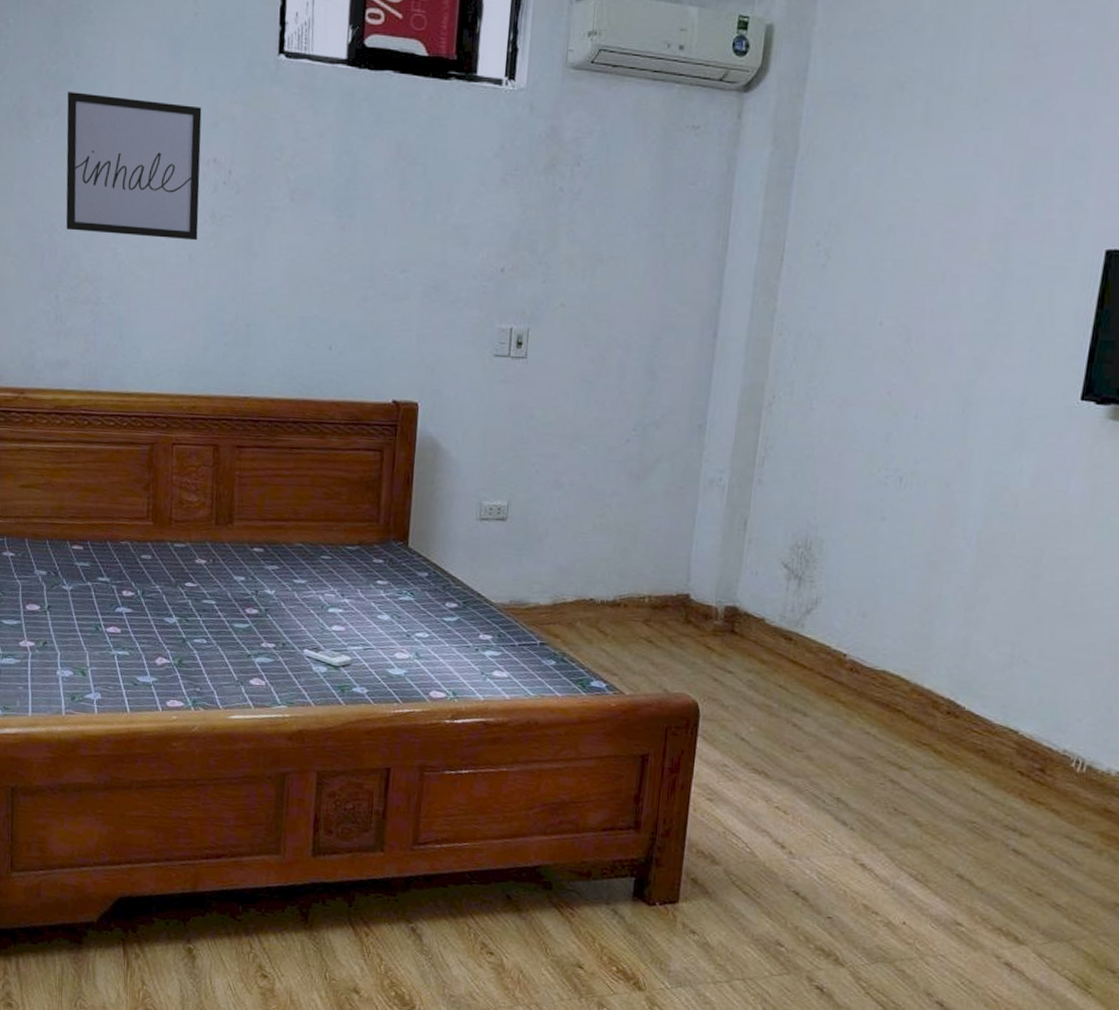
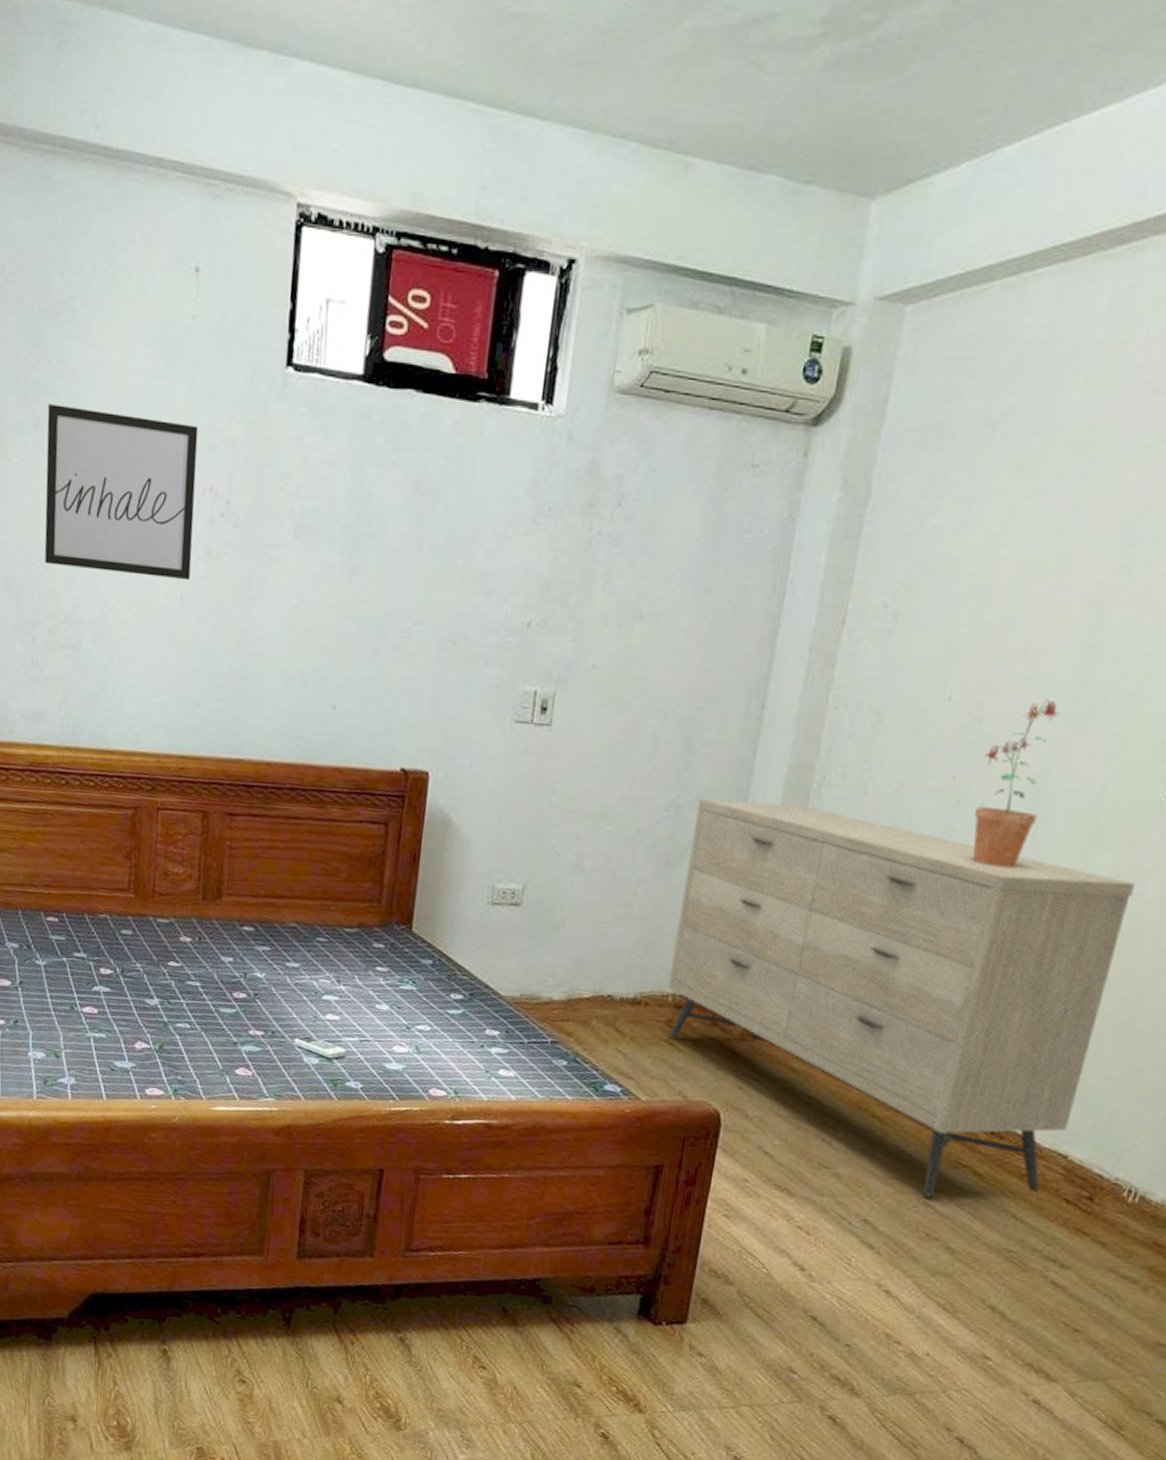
dresser: none [643,418,1058,775] -> present [667,798,1135,1197]
potted plant: none [910,321,978,471] -> present [972,699,1059,868]

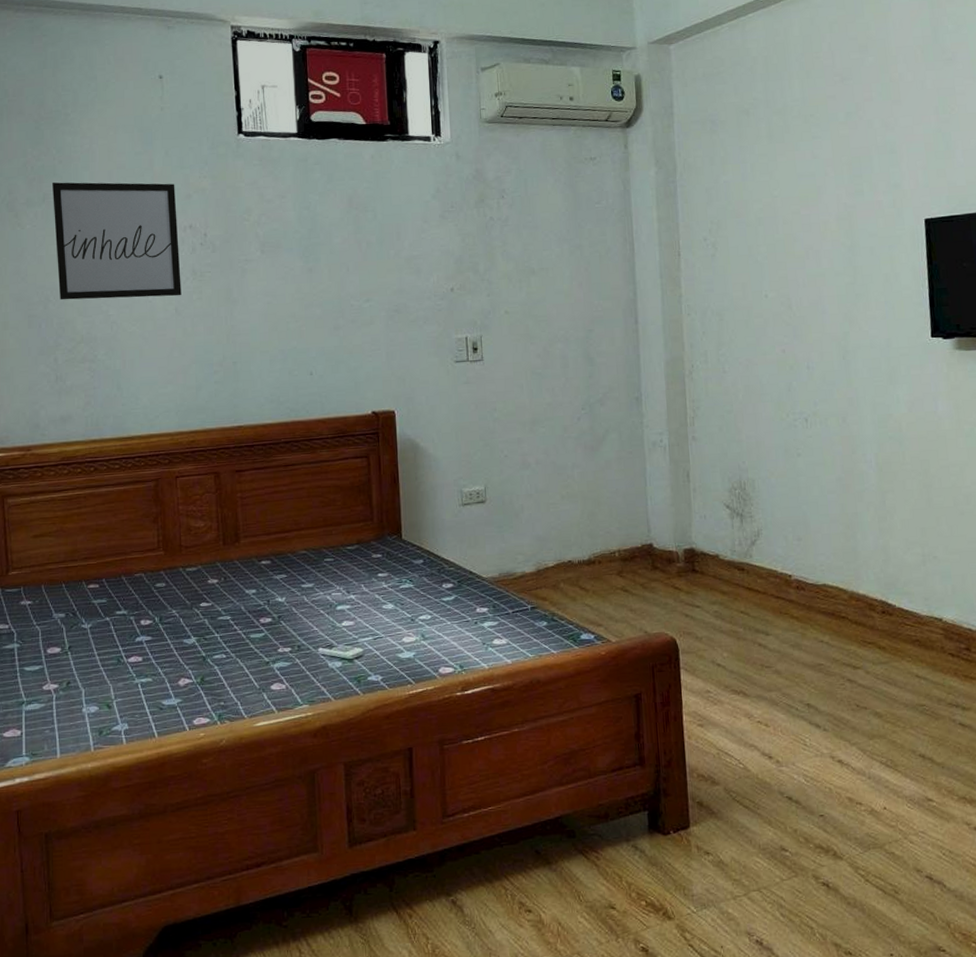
dresser: present [667,798,1135,1197] -> none [605,389,935,674]
potted plant: present [972,699,1059,868] -> none [800,286,849,410]

